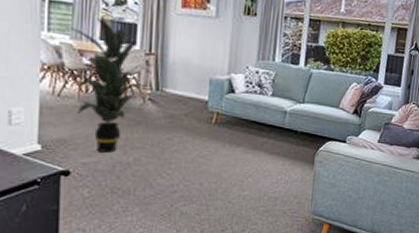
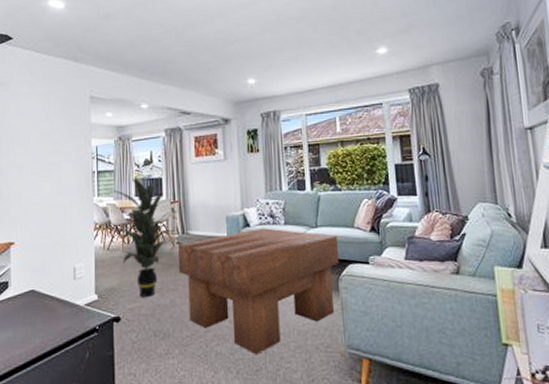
coffee table: none [148,96,322,216] -> present [178,228,340,355]

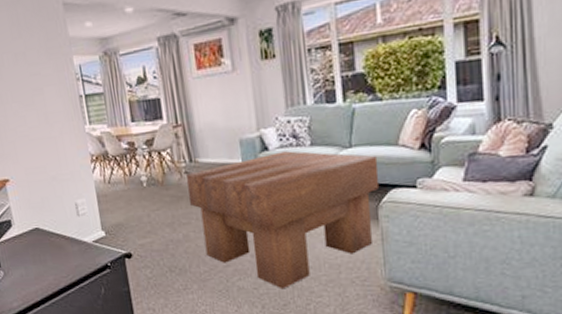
indoor plant: present [107,178,181,297] -> none [99,101,188,232]

